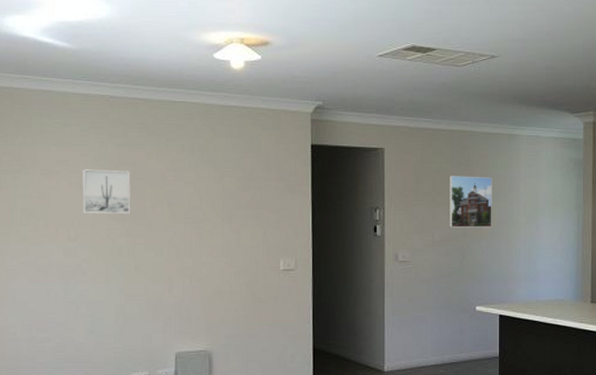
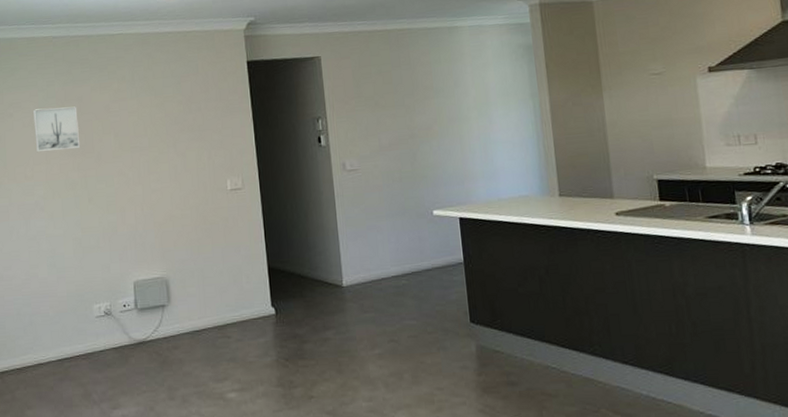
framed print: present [449,176,492,228] -> none [391,73,442,130]

